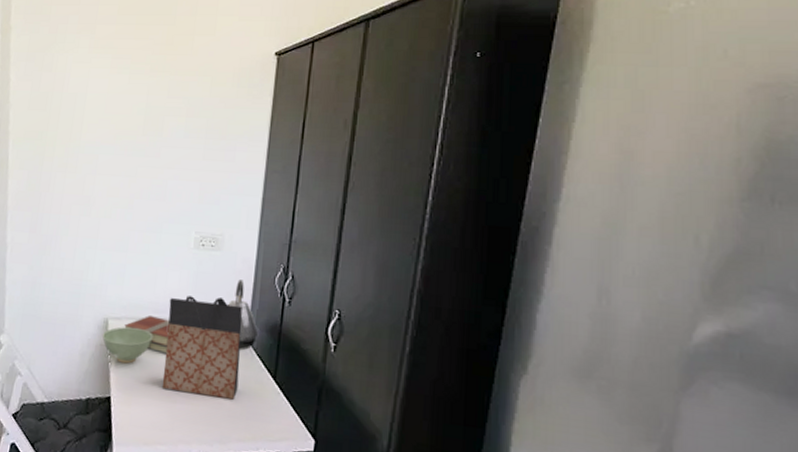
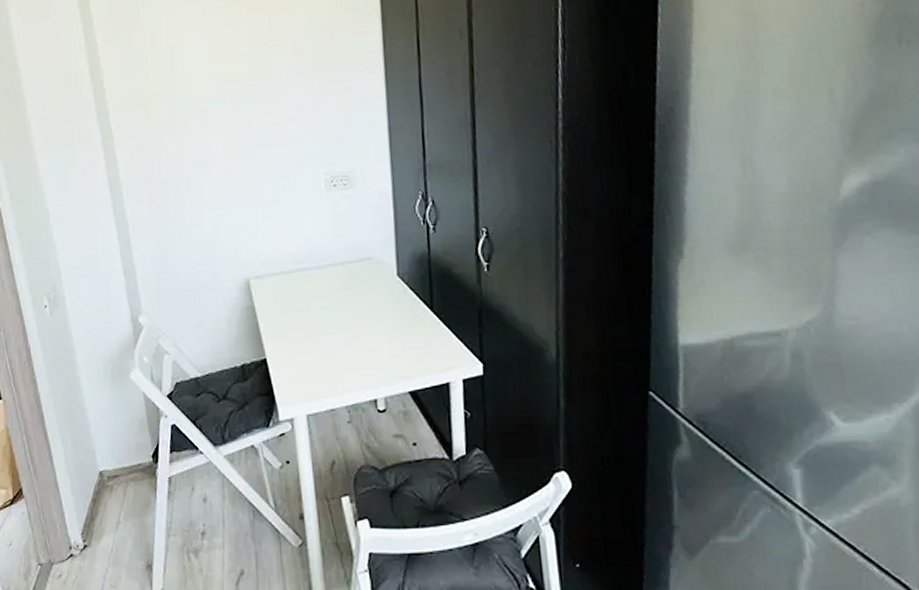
bowl: present [102,327,153,364] -> none [245,282,300,322]
books: present [124,316,170,354] -> none [267,268,316,305]
bag: present [161,296,243,400] -> none [310,237,396,341]
kettle: present [228,279,258,349] -> none [371,214,407,285]

